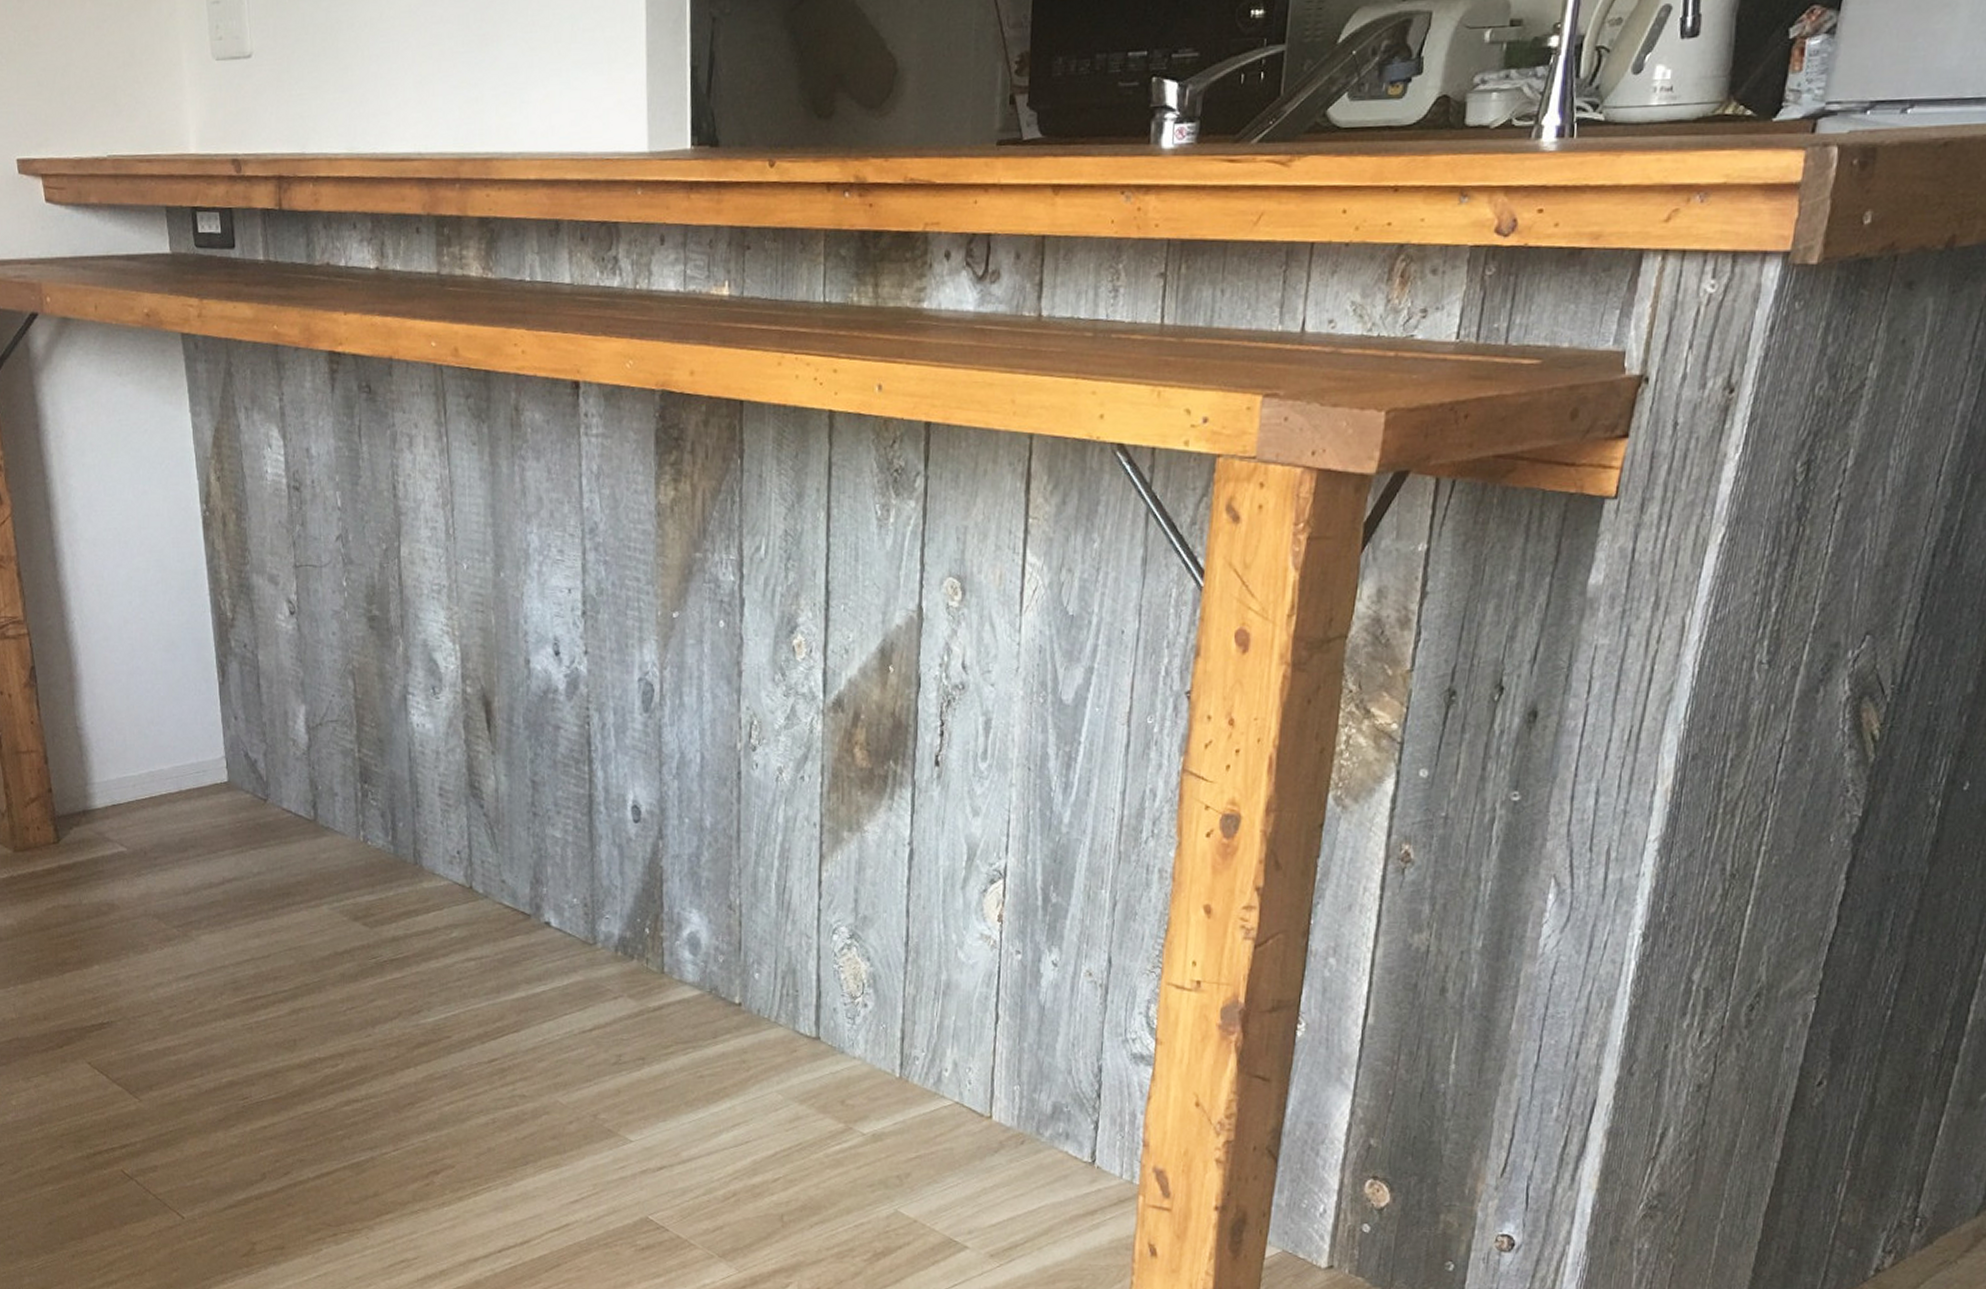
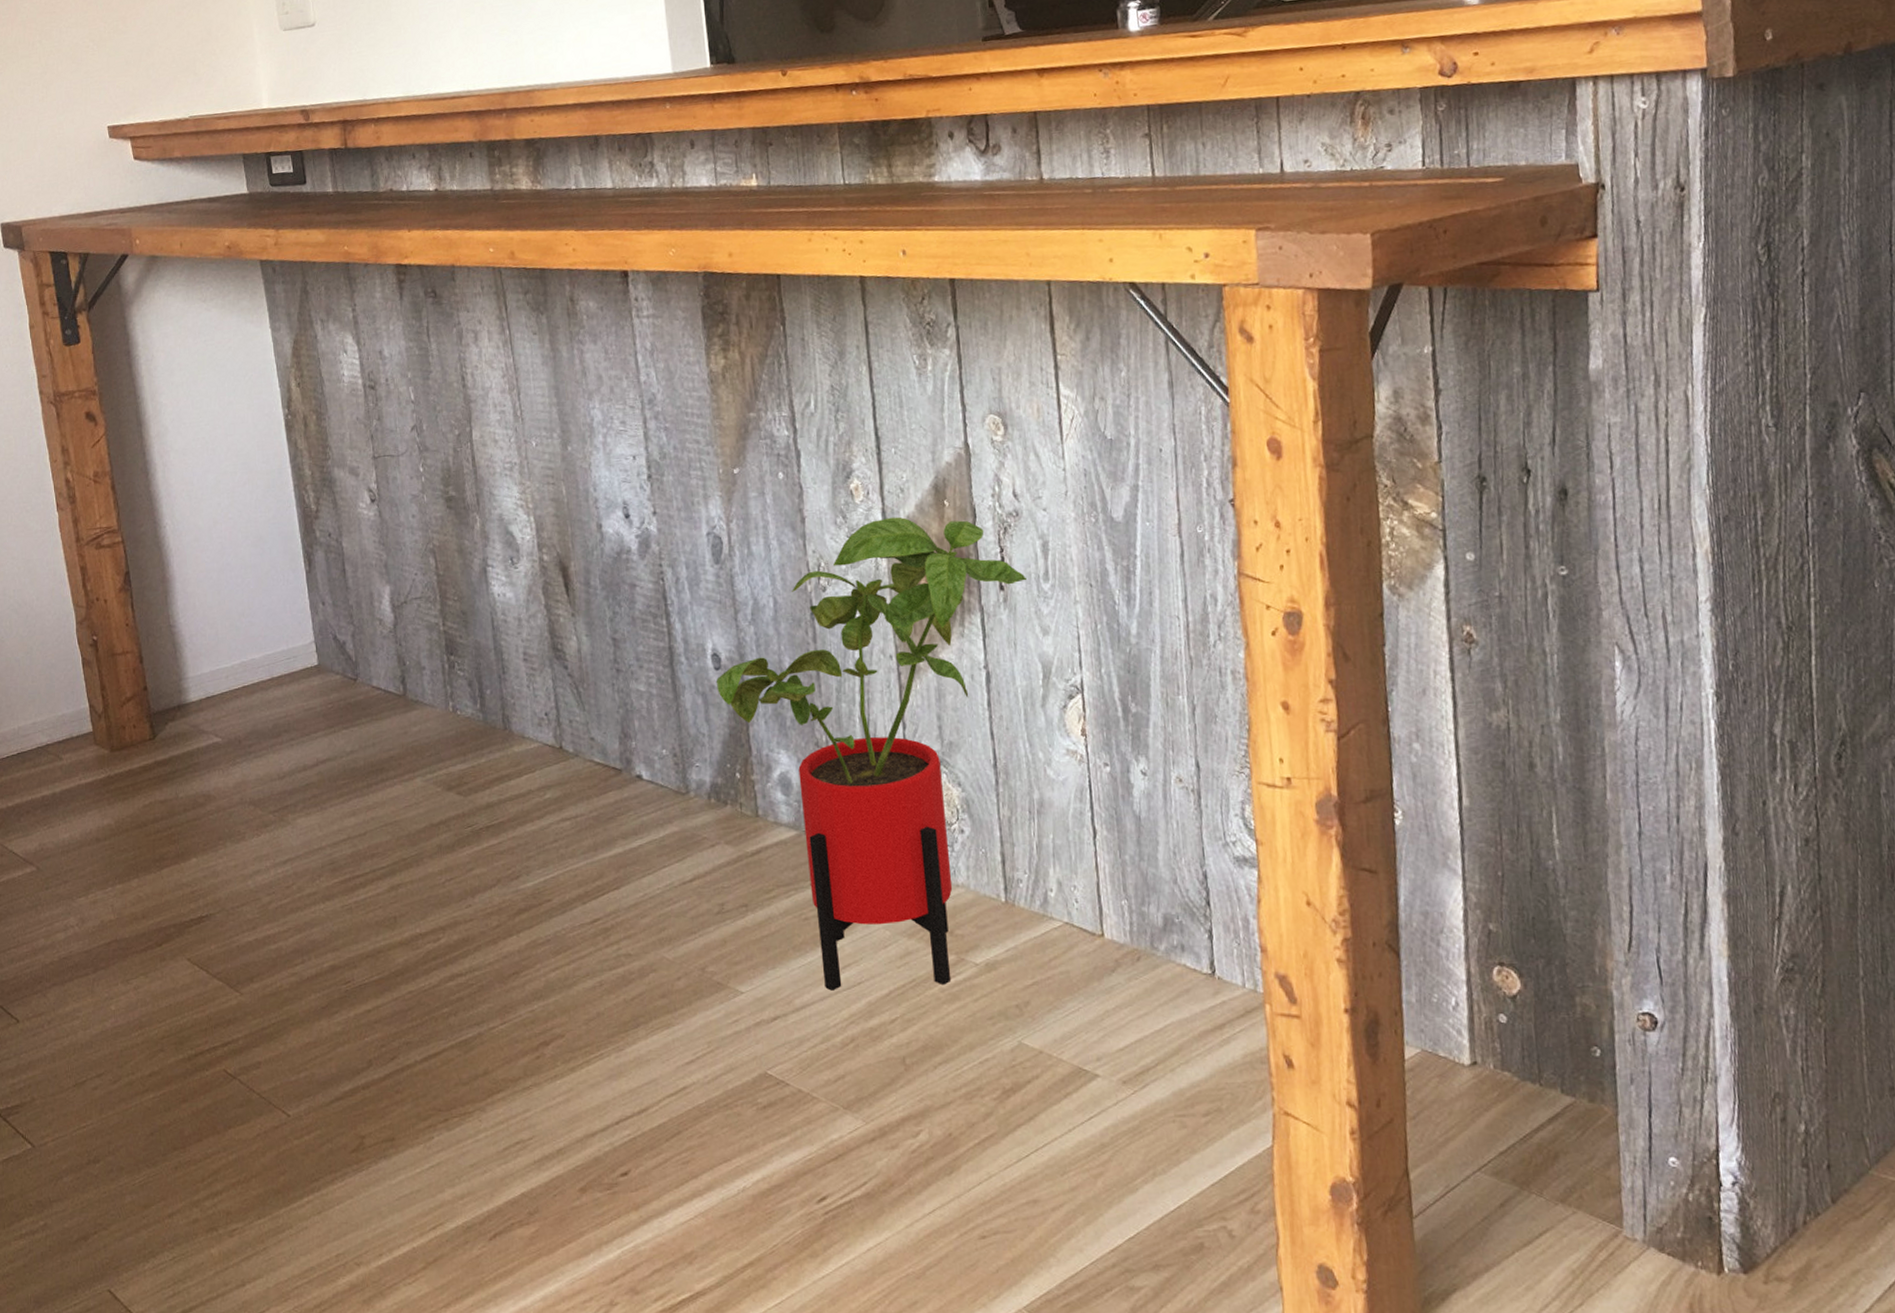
house plant: none [633,679,964,1151] -> present [716,517,1026,991]

